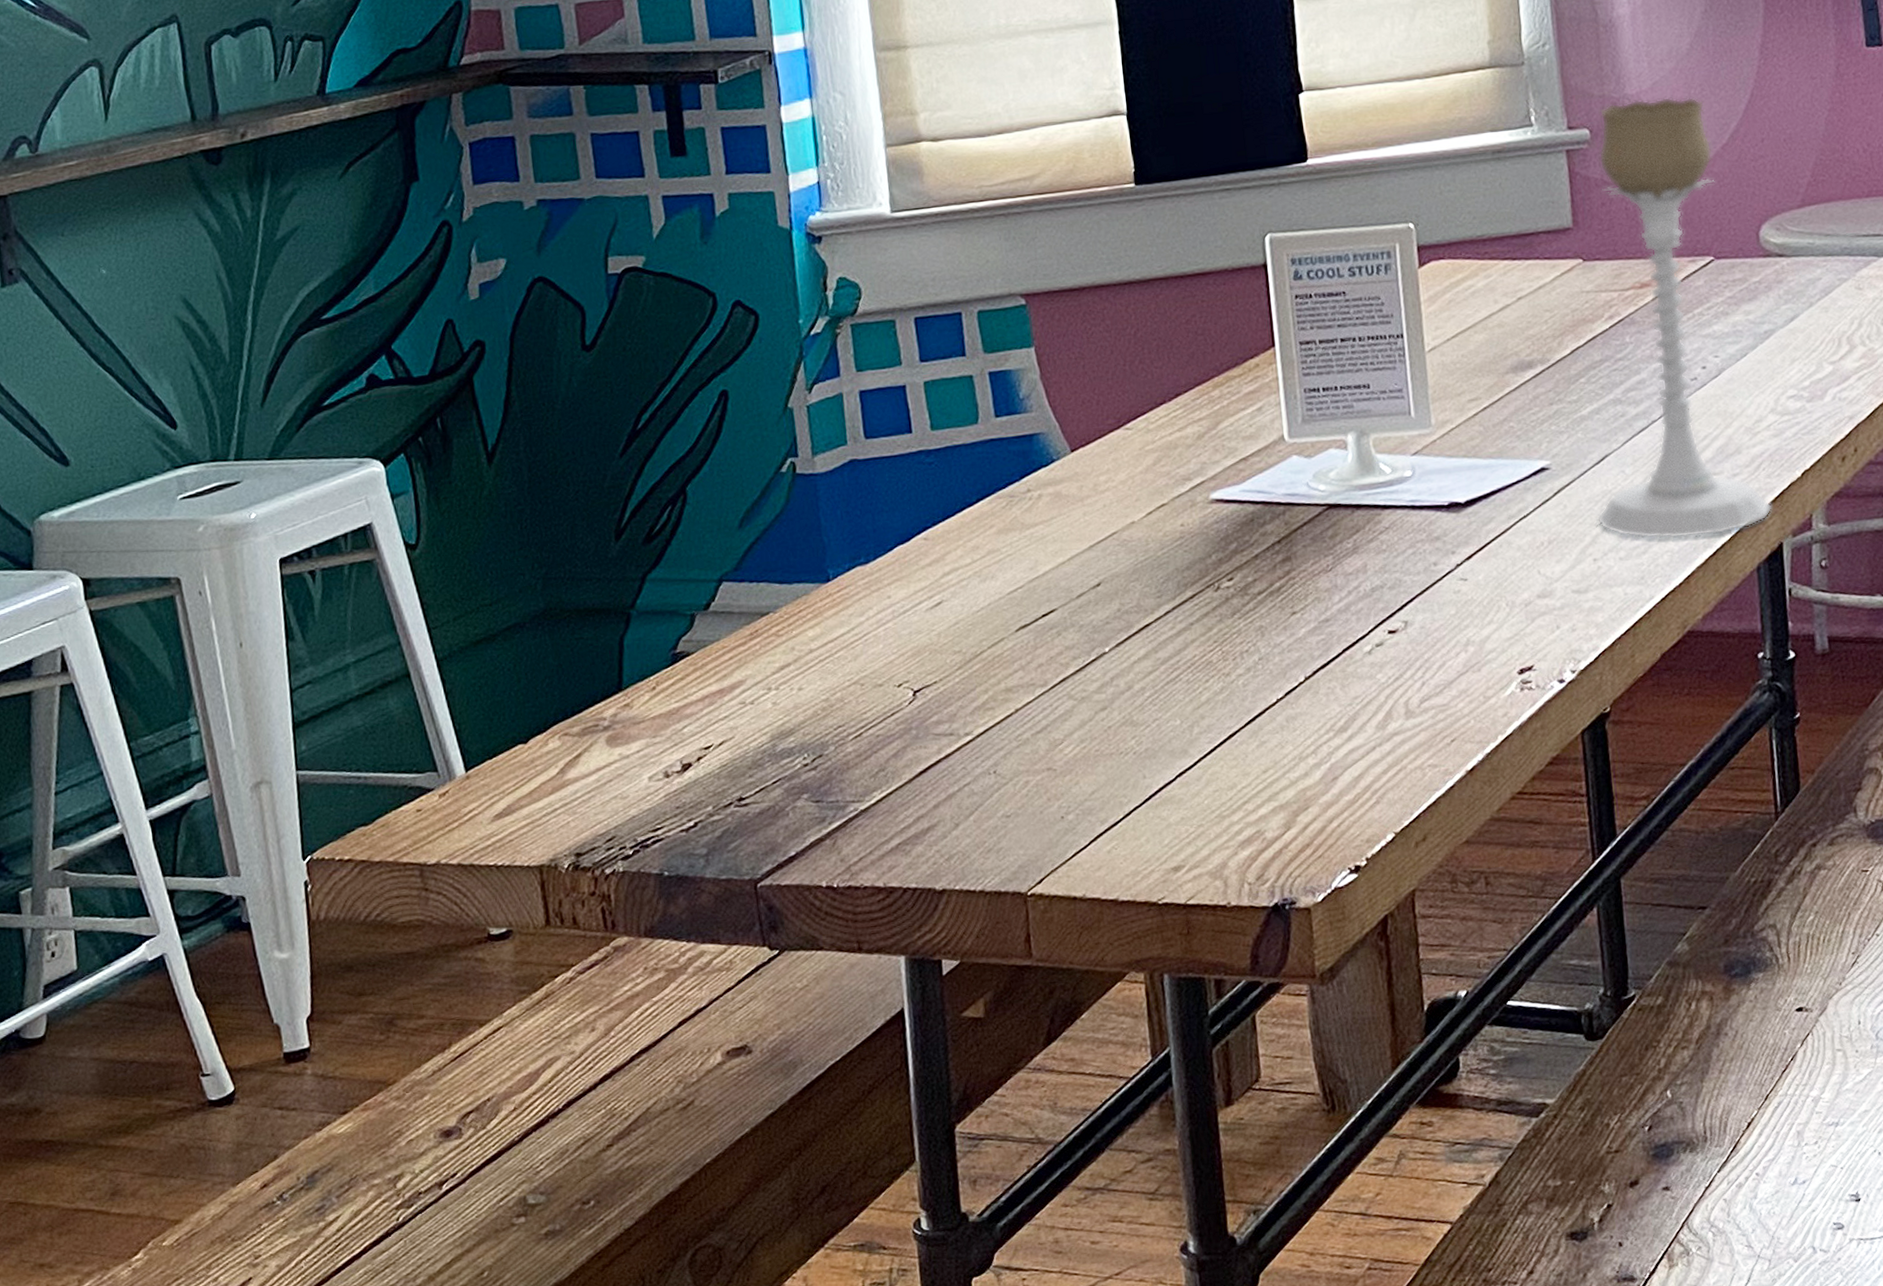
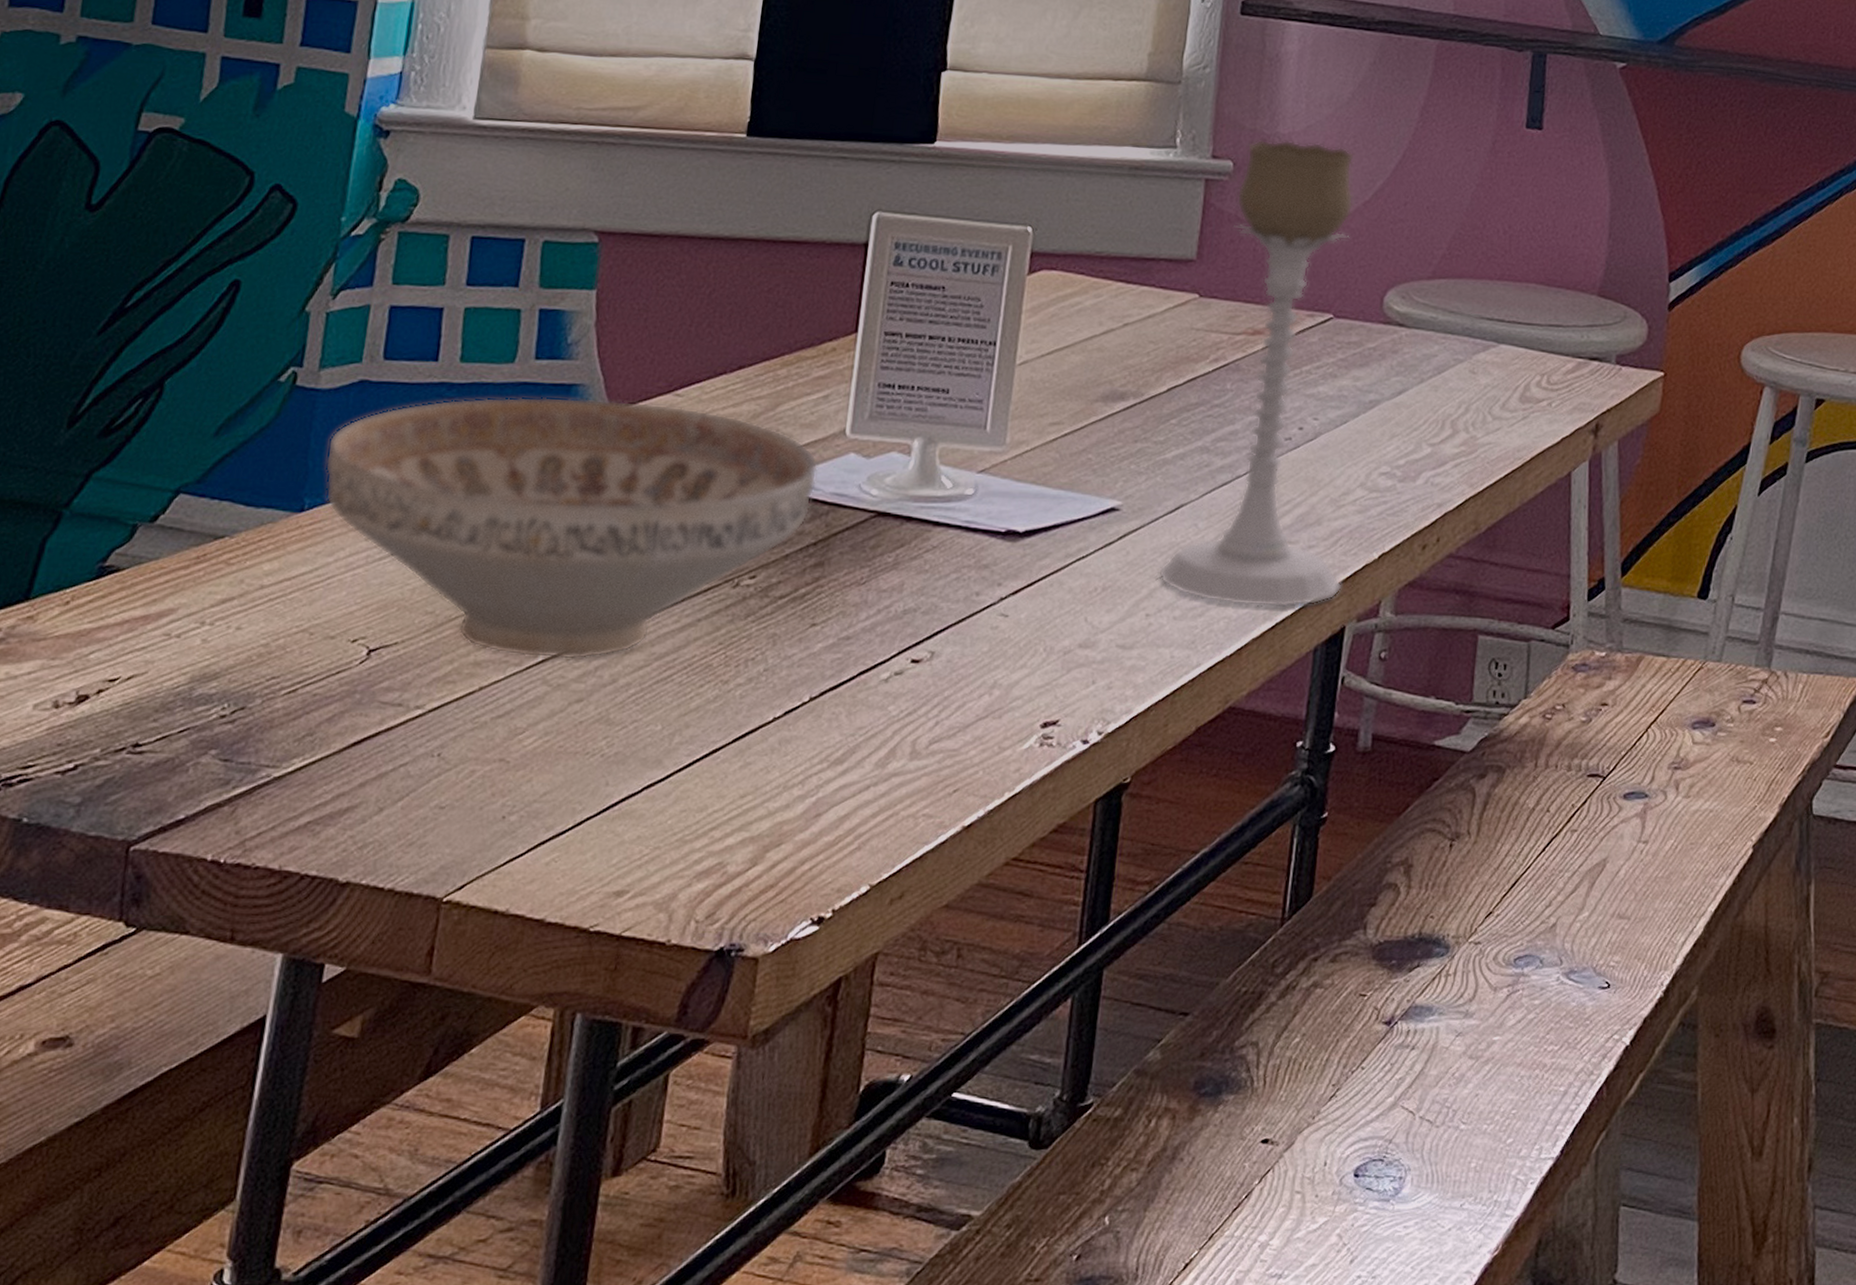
decorative bowl: none [835,438,1269,678] -> present [325,396,819,661]

